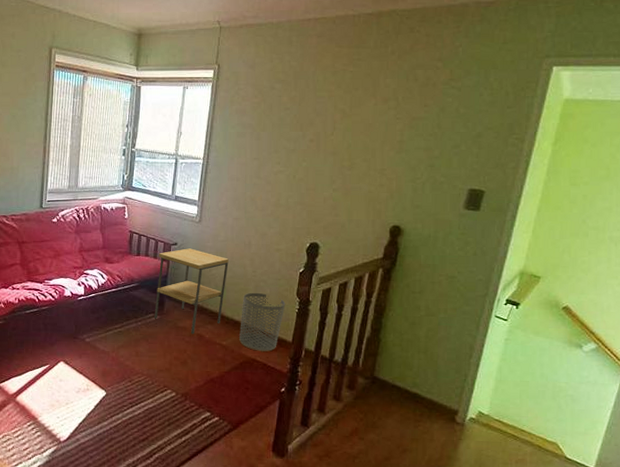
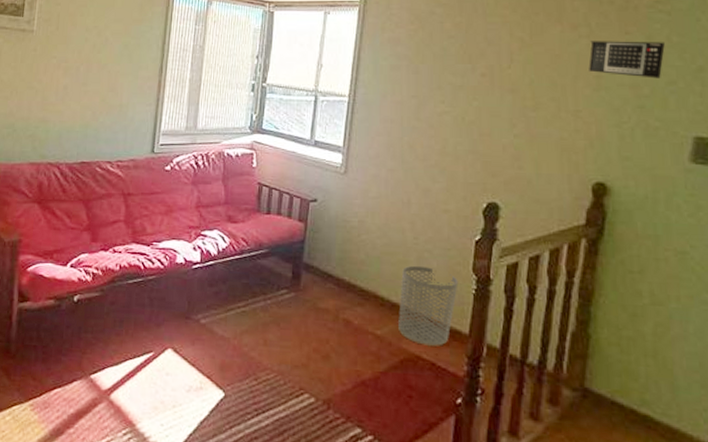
side table: present [154,248,229,334] -> none [288,206,383,319]
calendar: none [394,112,454,143] -> present [588,41,665,79]

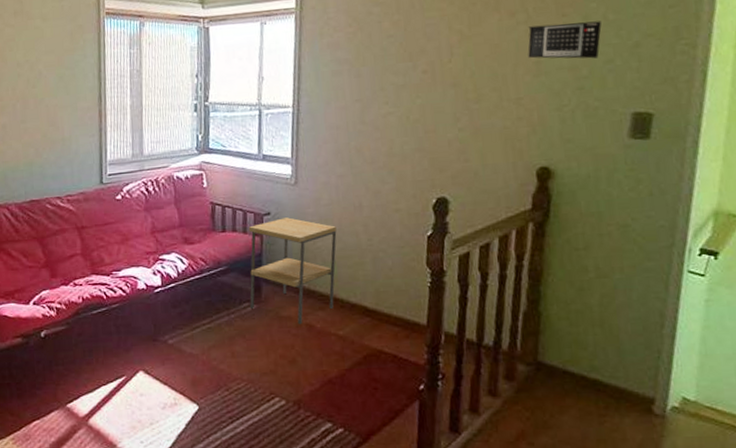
side table: none [288,206,383,319] -> present [248,217,337,325]
waste bin: present [398,265,459,346] -> none [358,265,414,340]

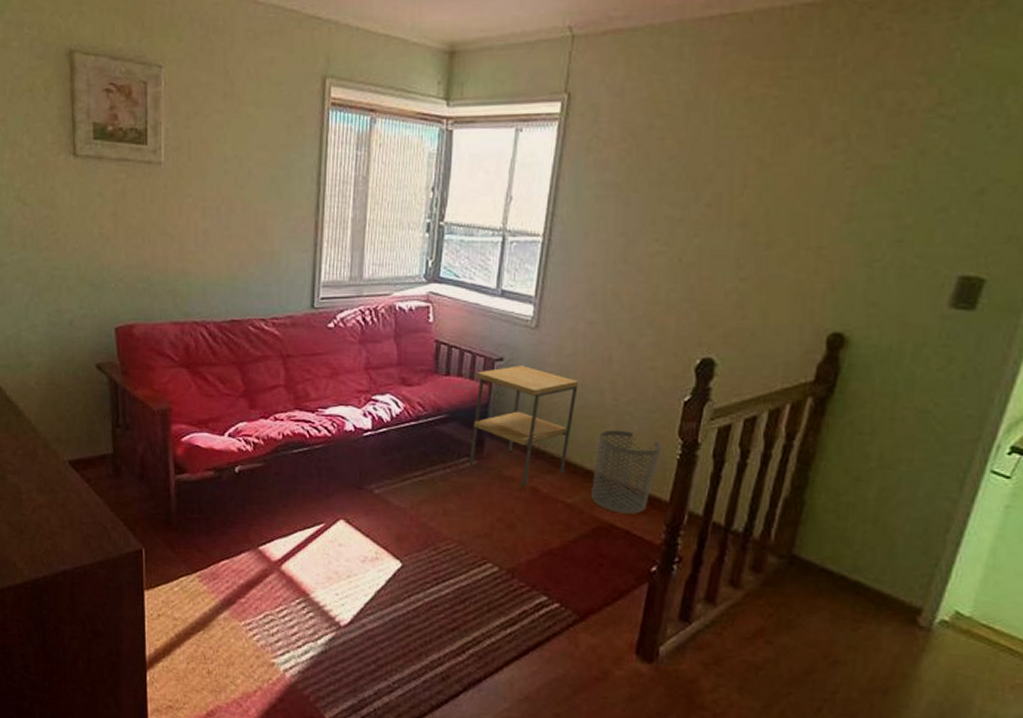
waste bin: none [358,265,414,340] -> present [592,429,662,514]
calendar: present [528,21,602,59] -> none [840,157,941,205]

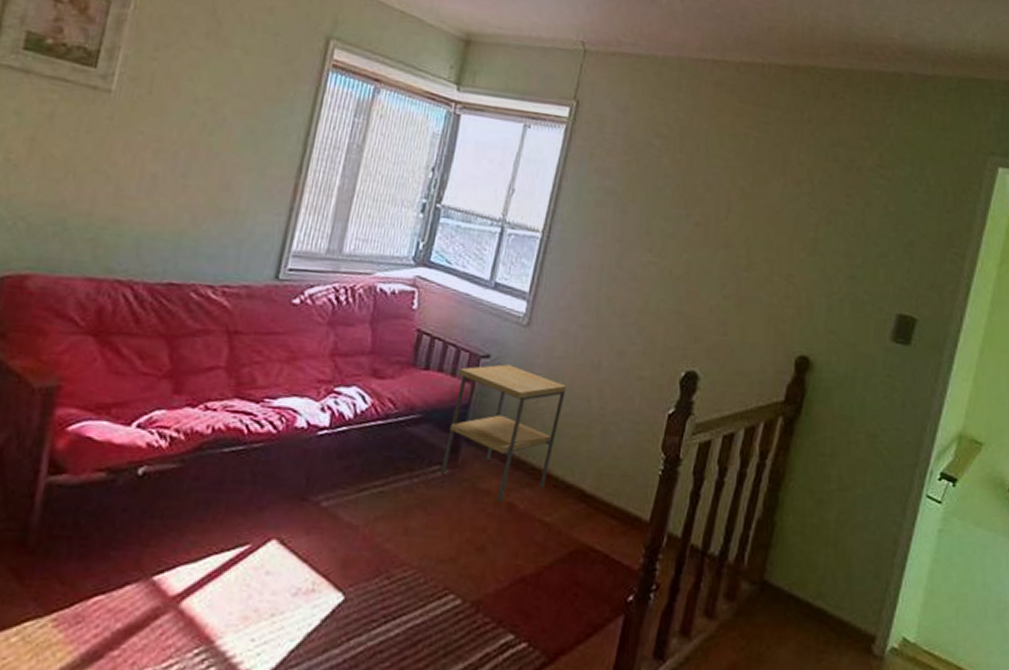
waste bin: present [592,429,662,514] -> none [571,440,645,536]

